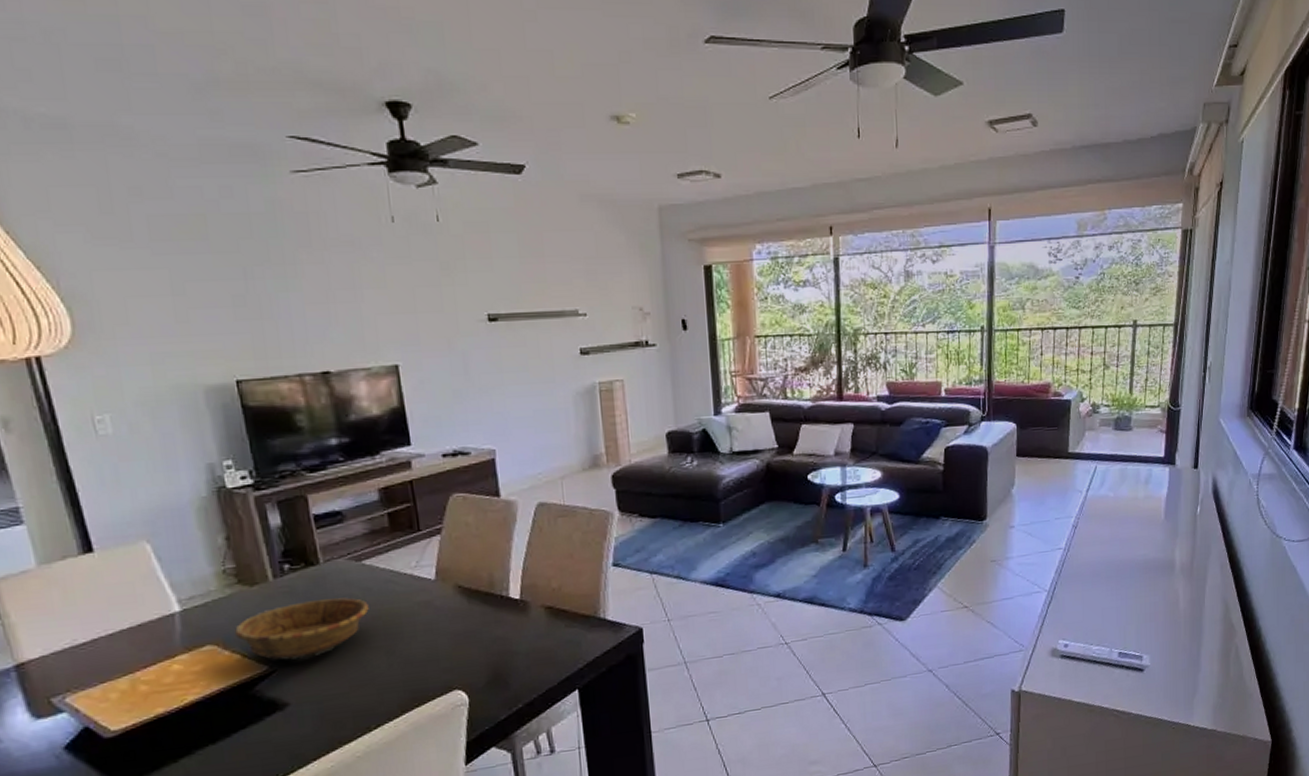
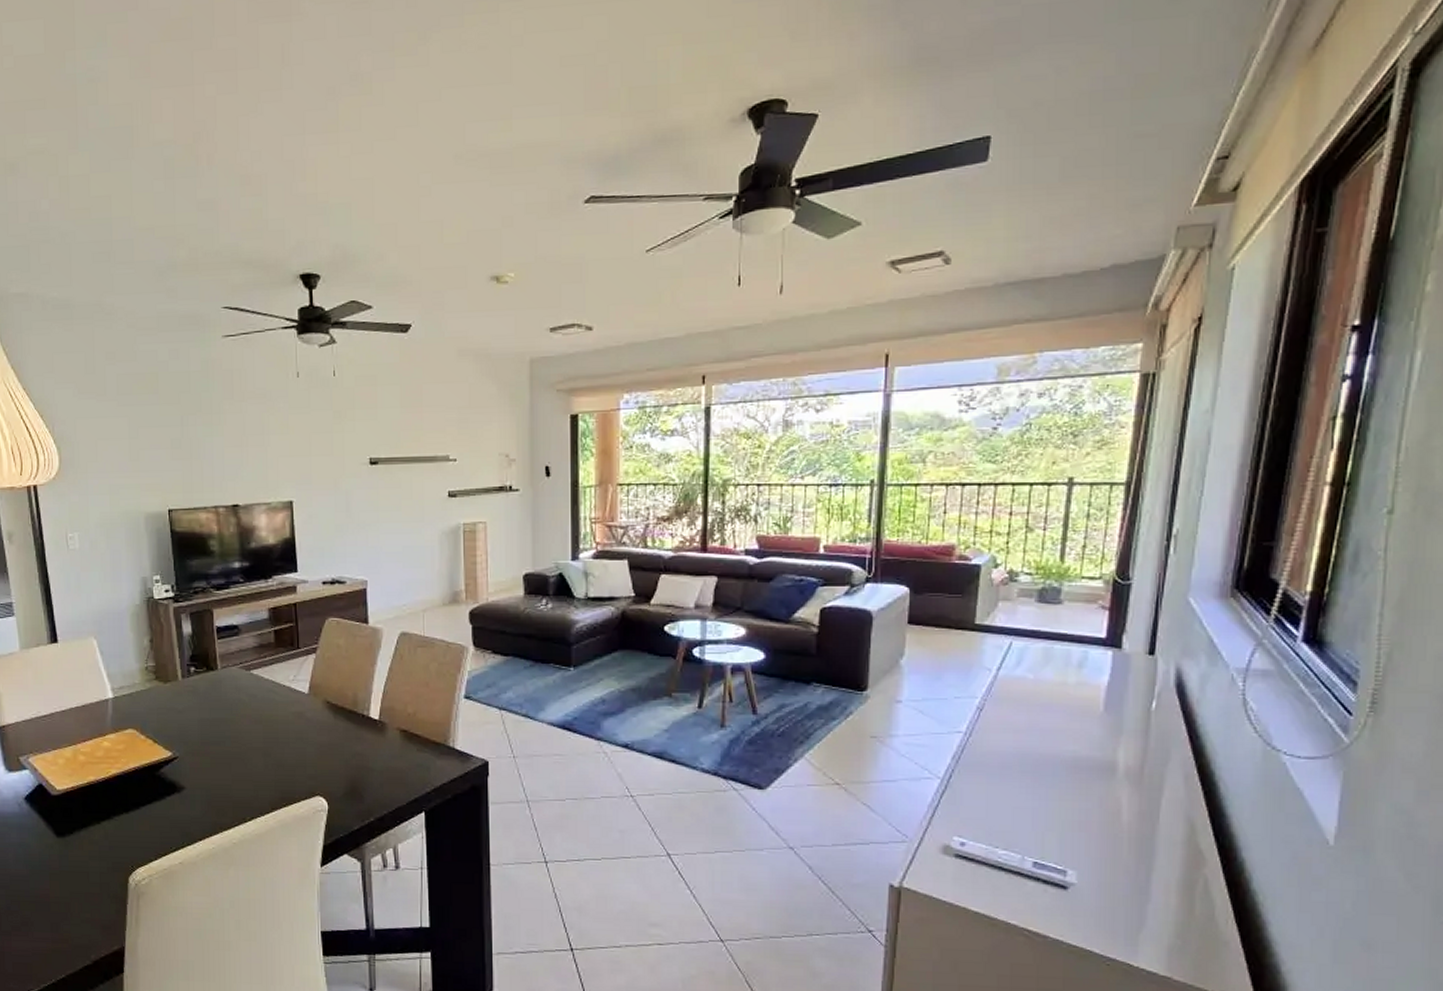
decorative bowl: present [235,597,369,662] -> none [150,701,253,750]

